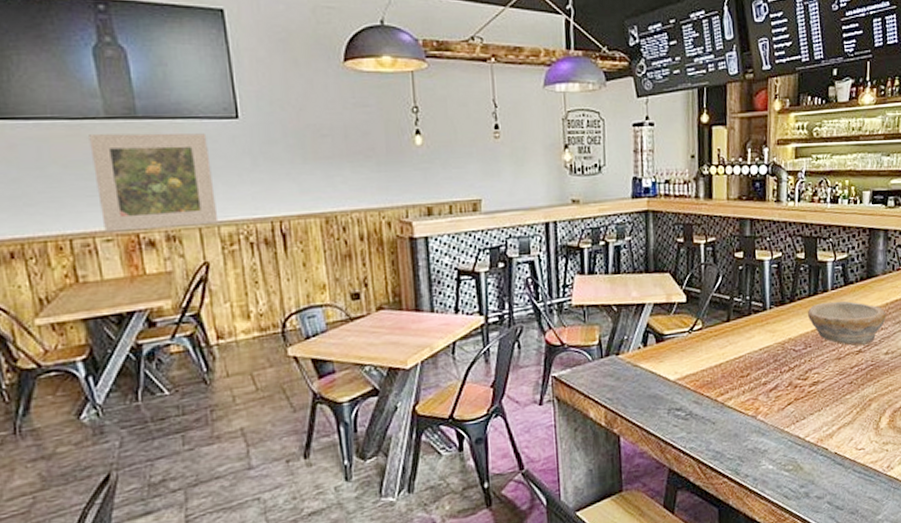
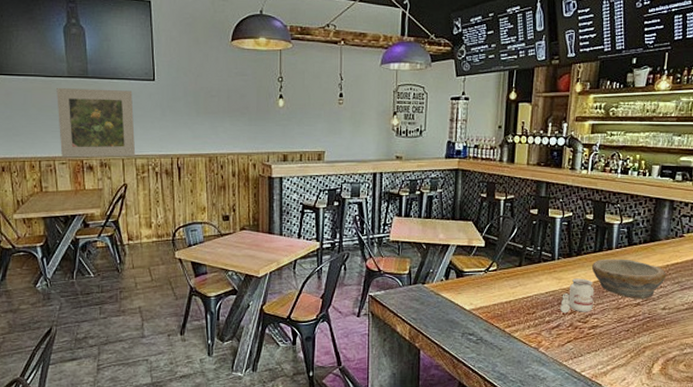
candle: none [776,328,813,372] -> present [560,278,594,314]

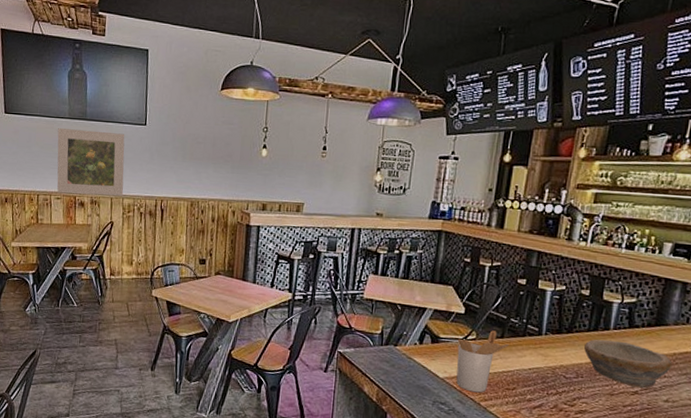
utensil holder: none [480,260,527,320] -> present [456,330,509,393]
candle: present [560,278,594,314] -> none [544,357,585,395]

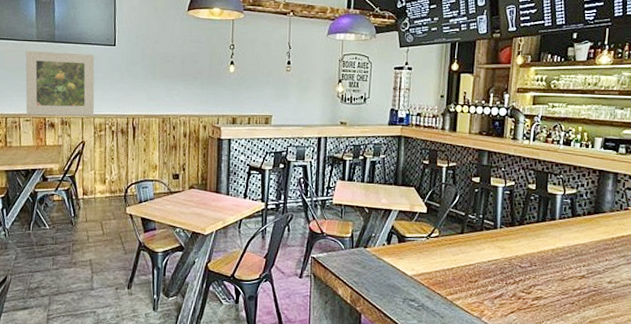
utensil holder: present [456,330,509,393] -> none [422,227,469,288]
bowl: present [584,339,673,389] -> none [535,229,612,272]

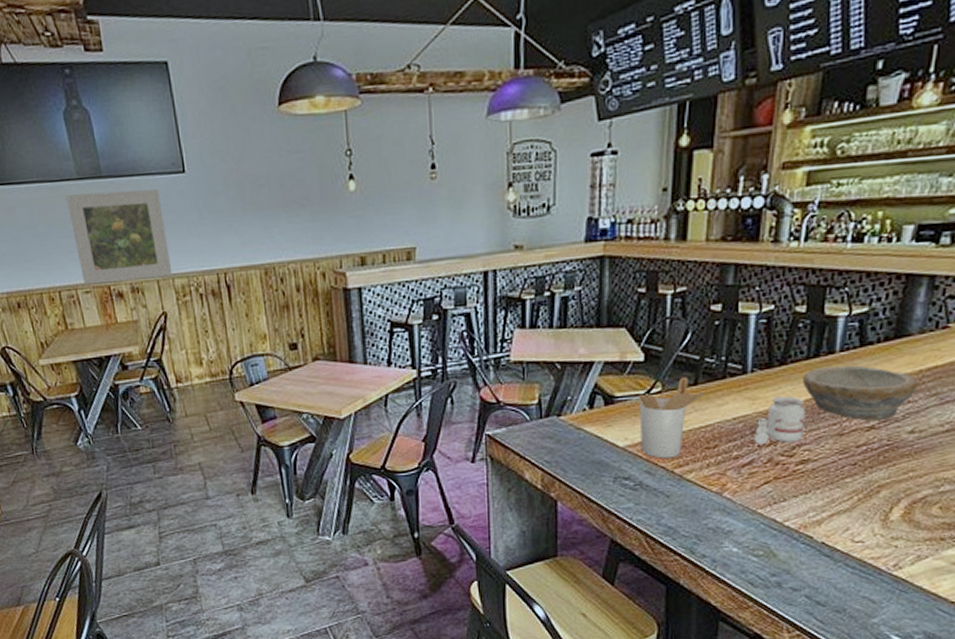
utensil holder: none [422,227,469,288] -> present [638,377,706,459]
candle: none [503,248,538,283] -> present [754,396,806,446]
bowl: none [535,229,612,272] -> present [803,365,919,422]

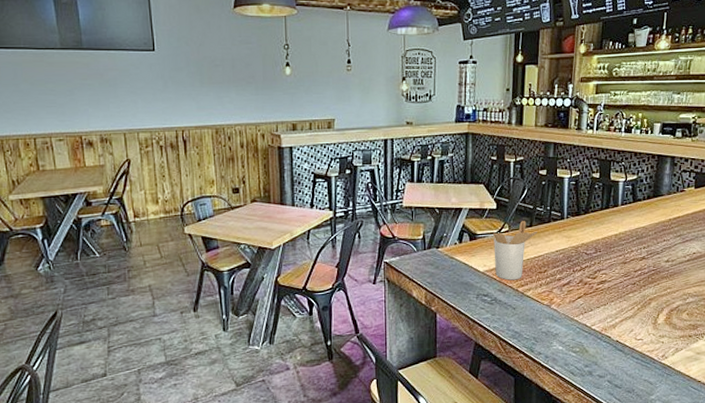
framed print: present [66,189,173,285] -> none [49,61,138,134]
candle: present [754,396,806,446] -> none [570,235,602,271]
bowl: present [803,365,919,422] -> none [600,215,669,254]

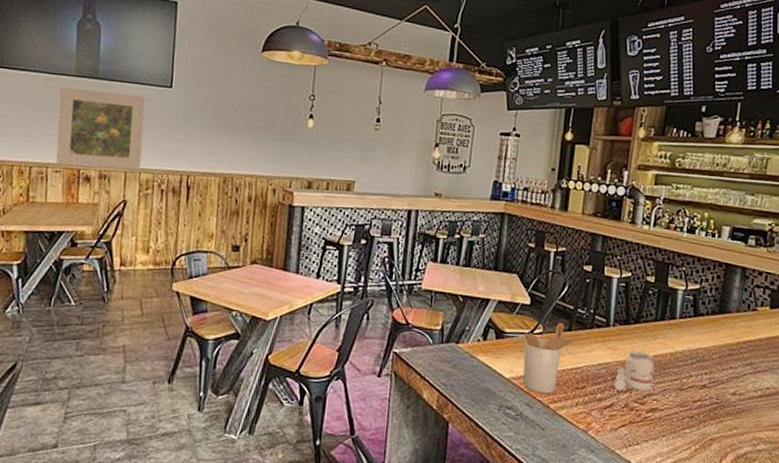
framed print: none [49,61,138,134] -> present [56,87,146,169]
candle: none [570,235,602,271] -> present [614,350,654,392]

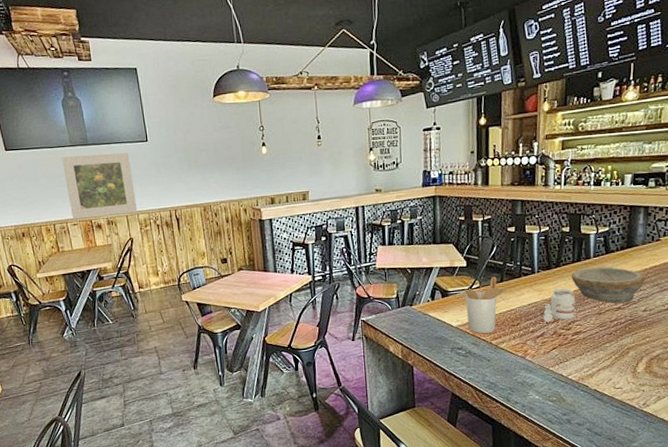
bowl: none [652,329,737,382] -> present [572,266,646,304]

